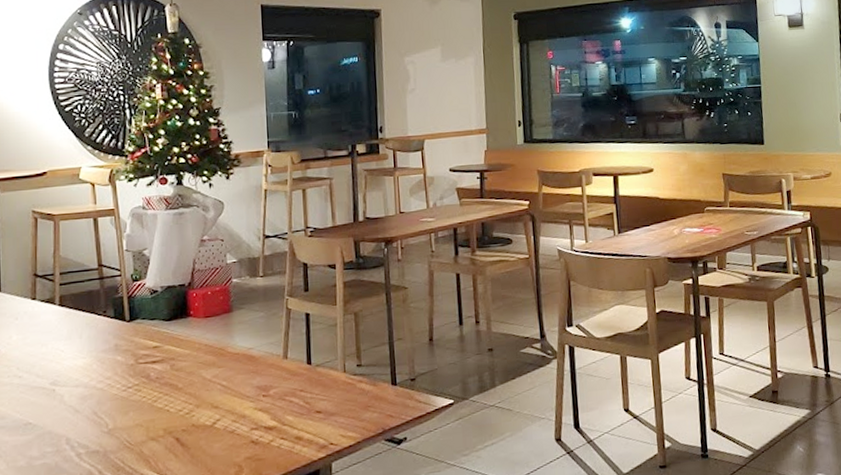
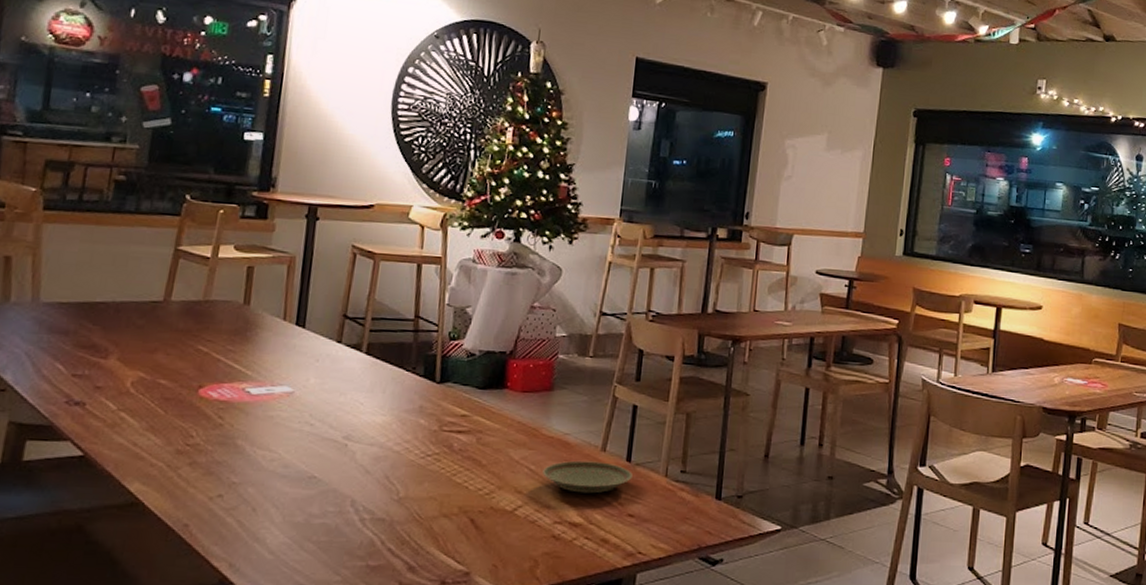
plate: none [234,368,315,399] -> present [542,460,633,494]

